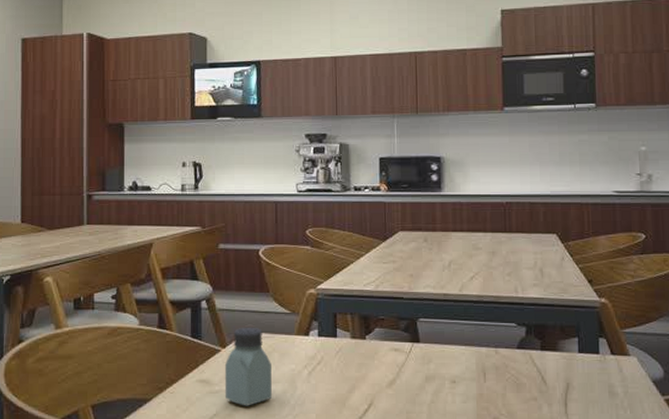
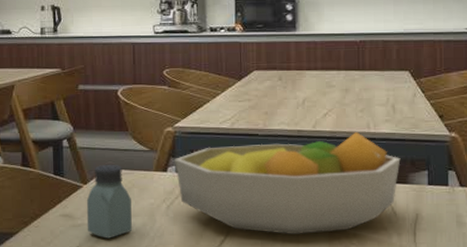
fruit bowl: none [317,297,550,404] -> present [175,132,401,234]

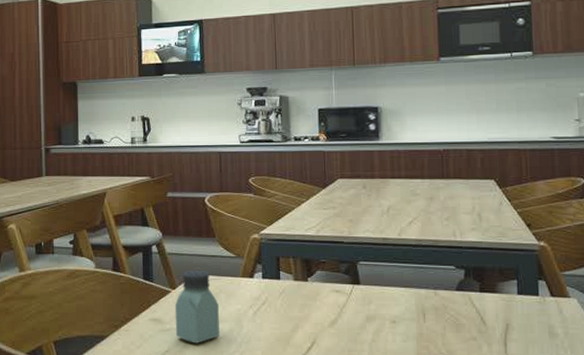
fruit bowl: present [175,132,401,234] -> none [261,240,489,343]

